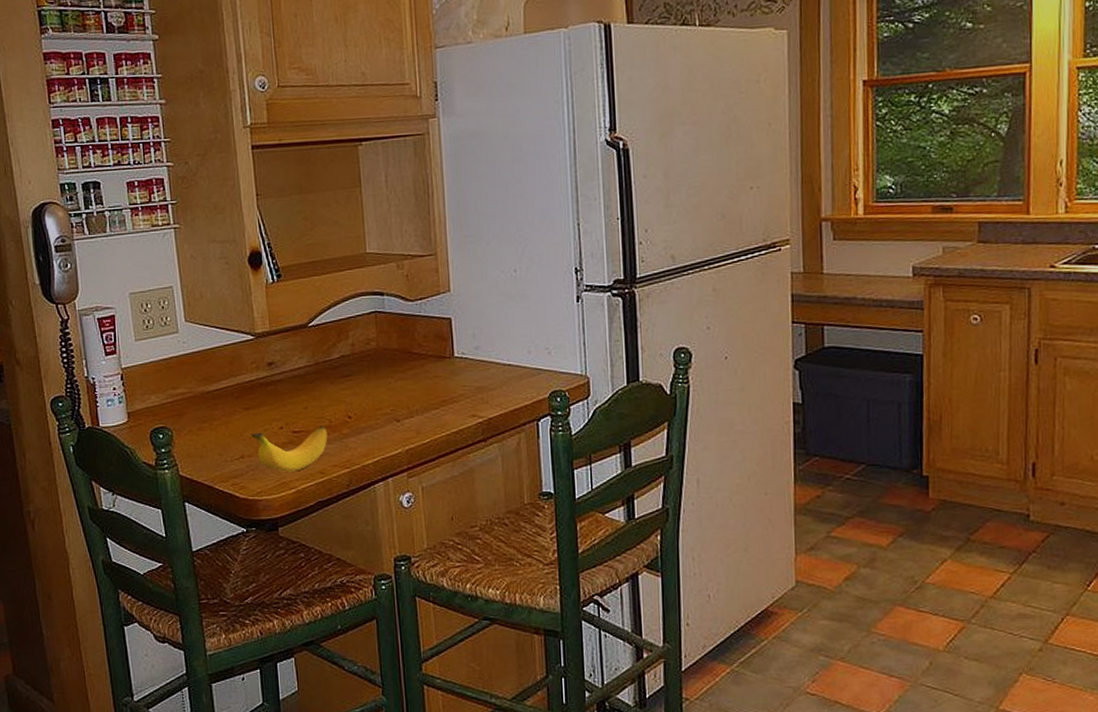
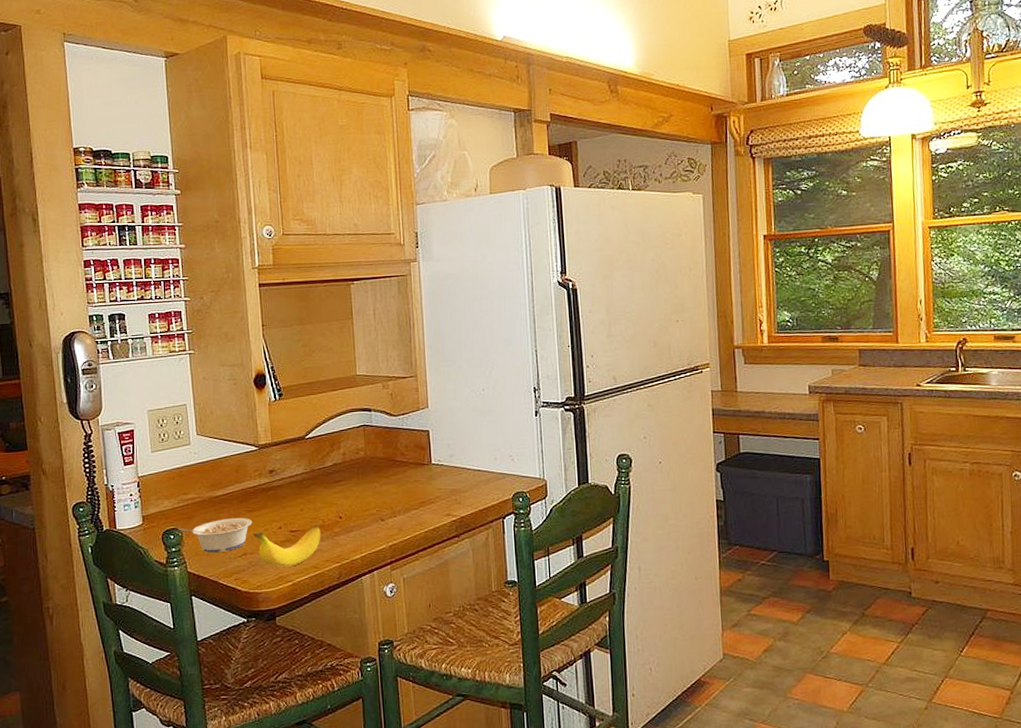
legume: none [167,415,250,456] -> present [178,517,253,554]

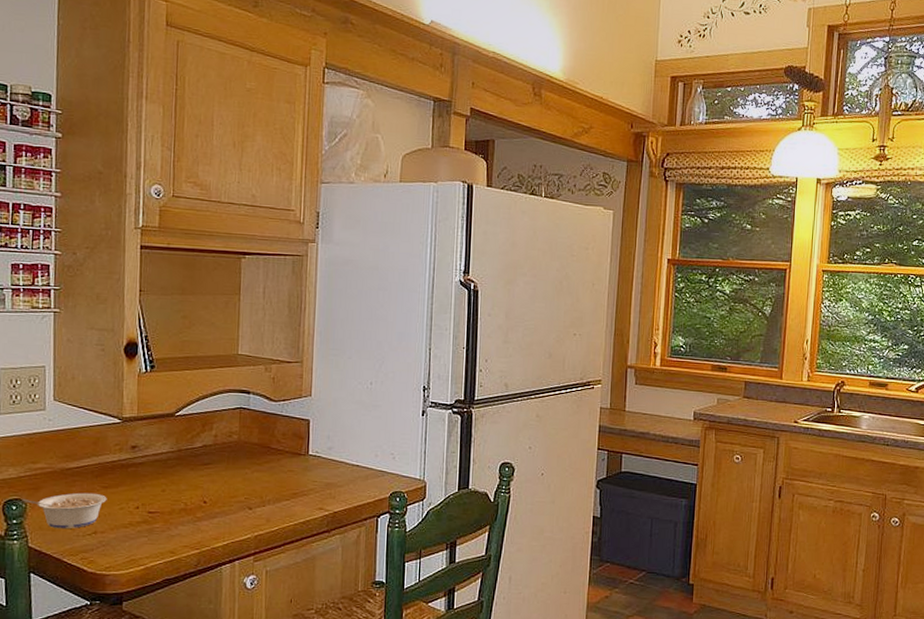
banana: present [253,525,321,567] -> none [106,508,182,550]

